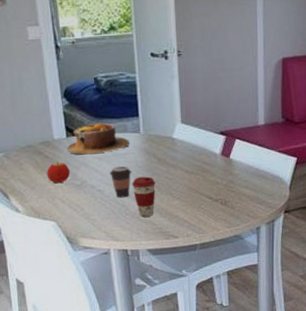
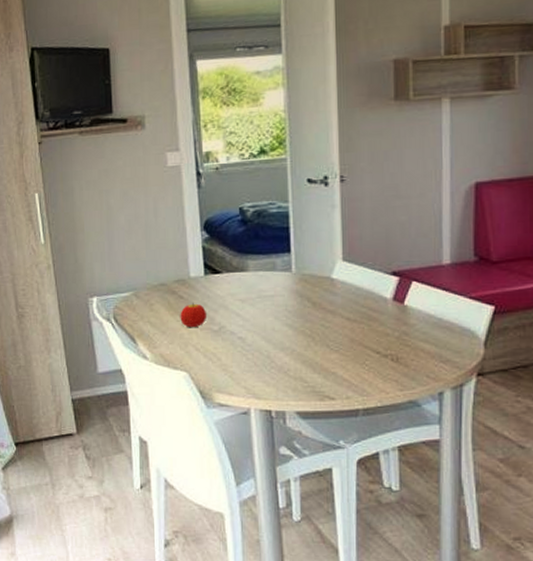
bowl: present [66,122,129,155] -> none [204,259,278,296]
coffee cup: present [109,166,132,198] -> none [253,310,280,348]
coffee cup: present [132,176,156,217] -> none [279,323,310,372]

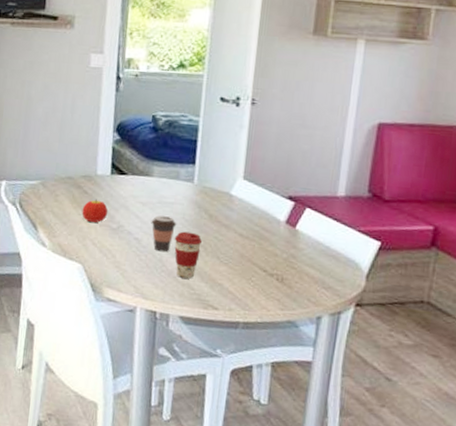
coffee cup: none [253,310,280,348] -> present [151,215,177,252]
coffee cup: none [279,323,310,372] -> present [174,231,203,279]

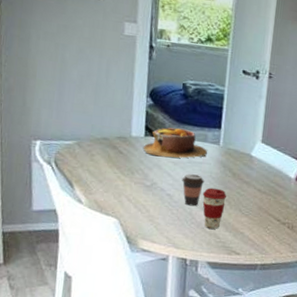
fruit: present [82,198,108,223] -> none [117,158,143,180]
bowl: none [108,164,180,198] -> present [142,127,207,158]

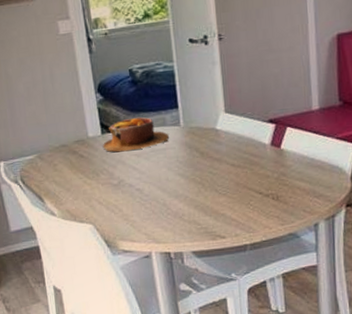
coffee cup: present [182,174,205,206] -> none [148,162,173,197]
coffee cup: present [202,188,227,229] -> none [172,172,200,216]

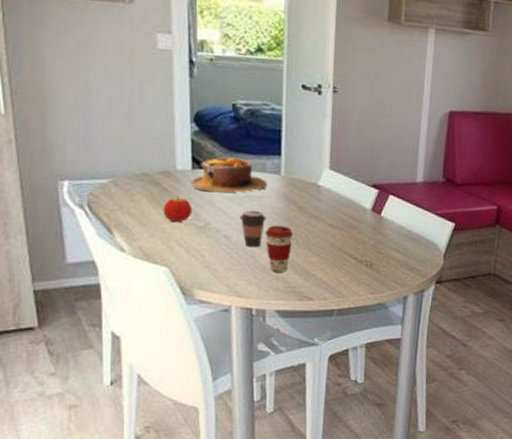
fruit: none [82,160,107,183] -> present [163,196,193,222]
coffee cup: none [148,162,173,197] -> present [239,210,267,248]
coffee cup: none [172,172,200,216] -> present [265,225,294,272]

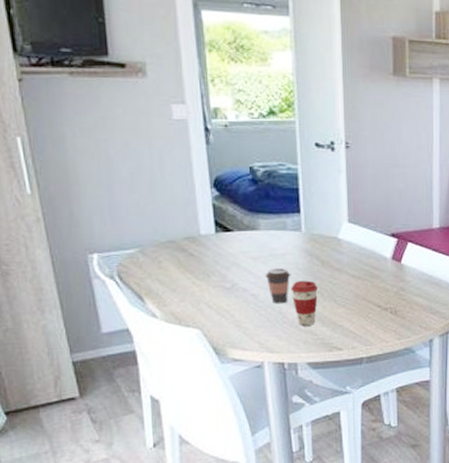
fruit: present [163,196,193,222] -> none [191,259,219,285]
bowl: present [191,157,267,193] -> none [215,218,289,254]

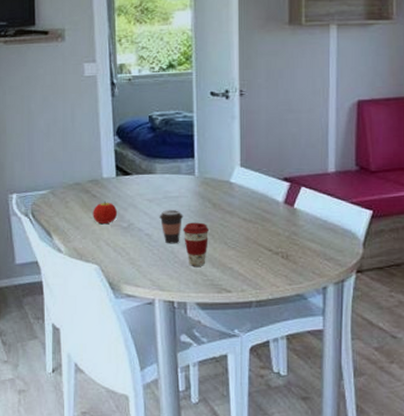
fruit: none [191,259,219,285] -> present [93,200,118,223]

